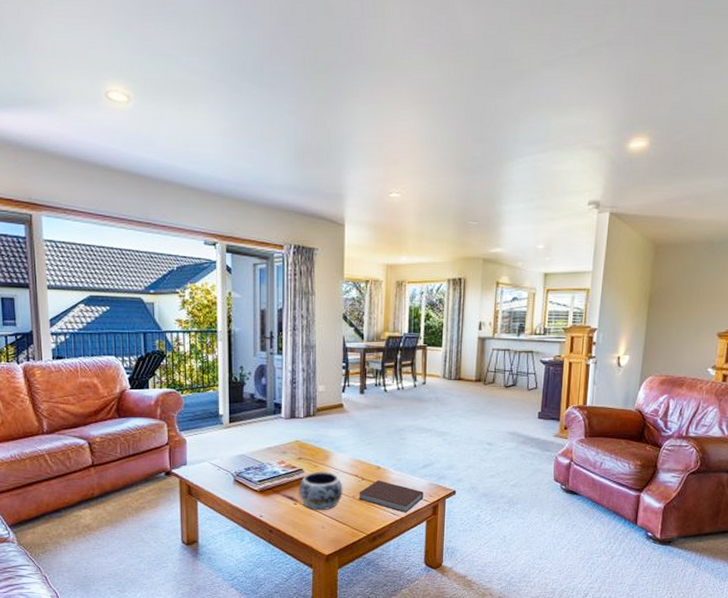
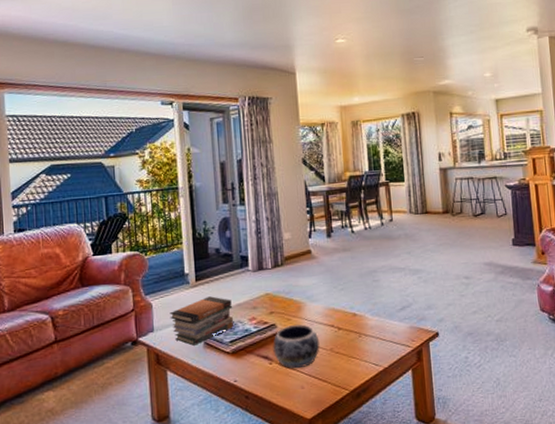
book stack: none [203,438,264,481] -> present [170,296,233,346]
notebook: present [358,479,424,513] -> none [336,328,406,362]

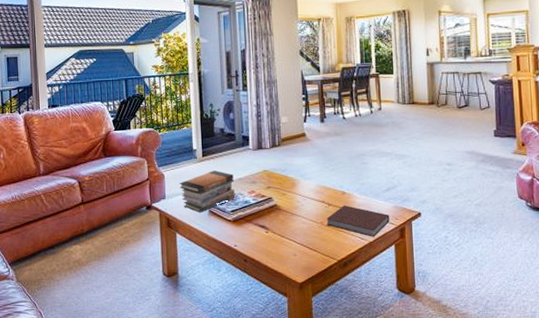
decorative bowl: present [273,324,320,369] -> none [269,199,312,238]
notebook: none [336,328,406,362] -> present [326,204,390,237]

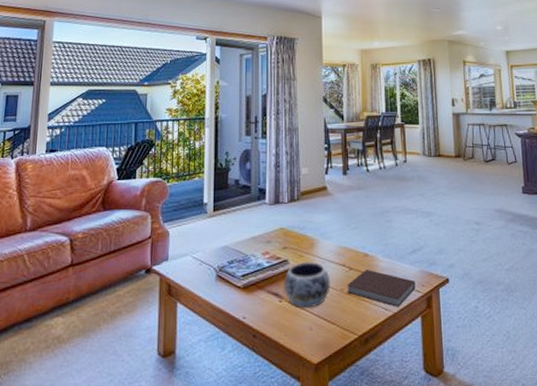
book stack: present [179,170,235,213] -> none [185,227,248,278]
decorative bowl: none [269,199,312,238] -> present [284,262,330,309]

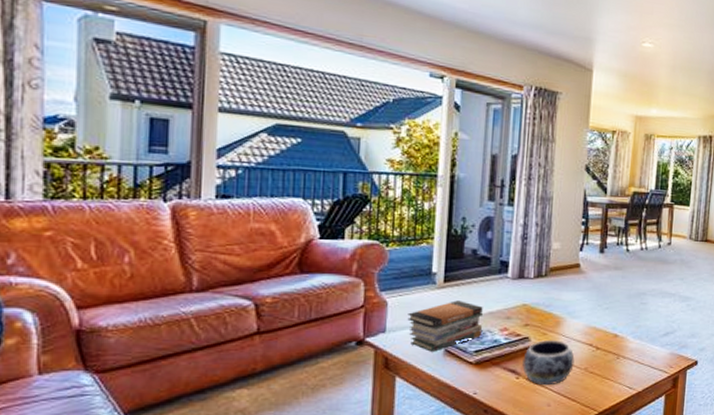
book stack: none [185,227,248,278] -> present [407,300,484,352]
notebook: present [347,269,416,307] -> none [591,349,664,386]

